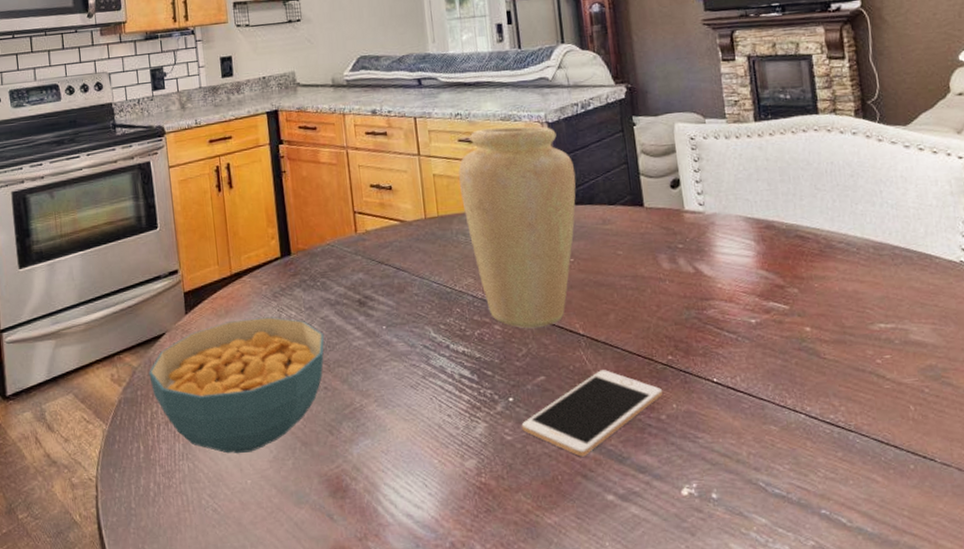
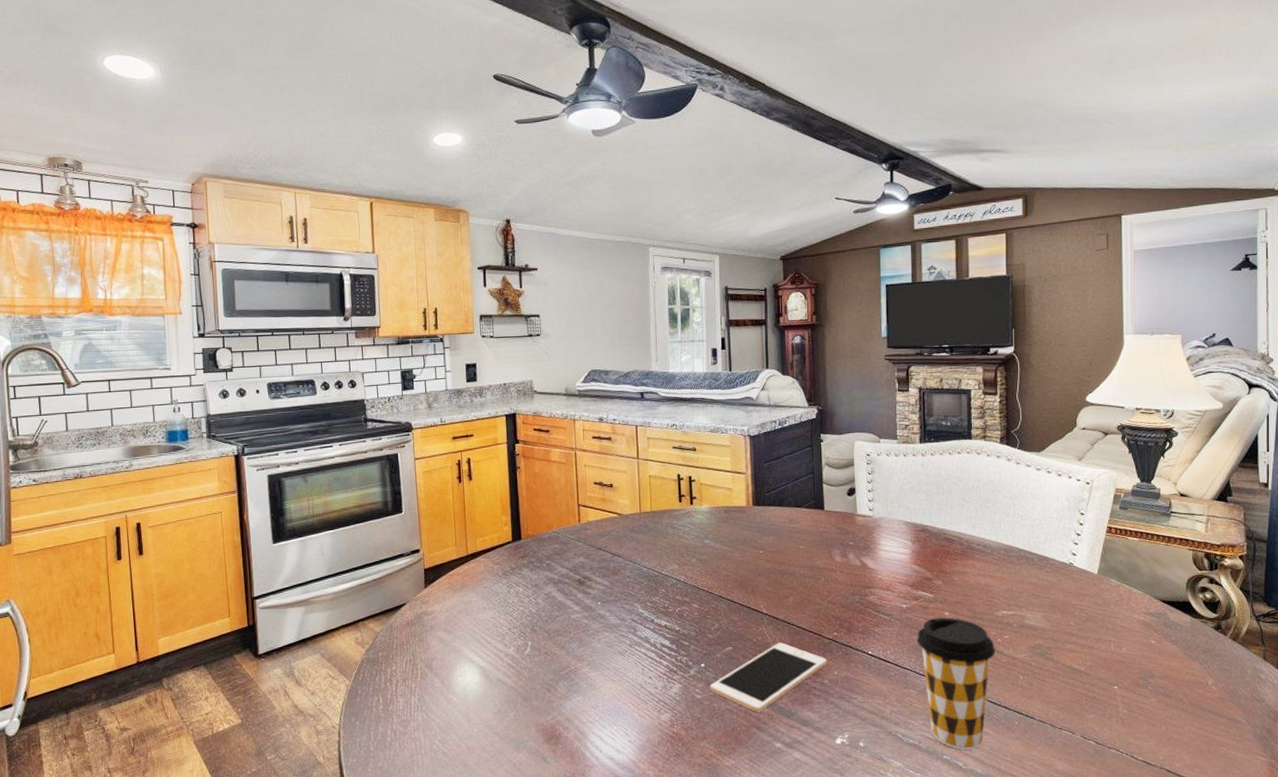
cereal bowl: present [149,317,325,454] -> none [390,592,547,707]
vase: present [458,126,576,329] -> none [671,438,770,608]
coffee cup: none [772,333,875,502] -> present [916,617,995,750]

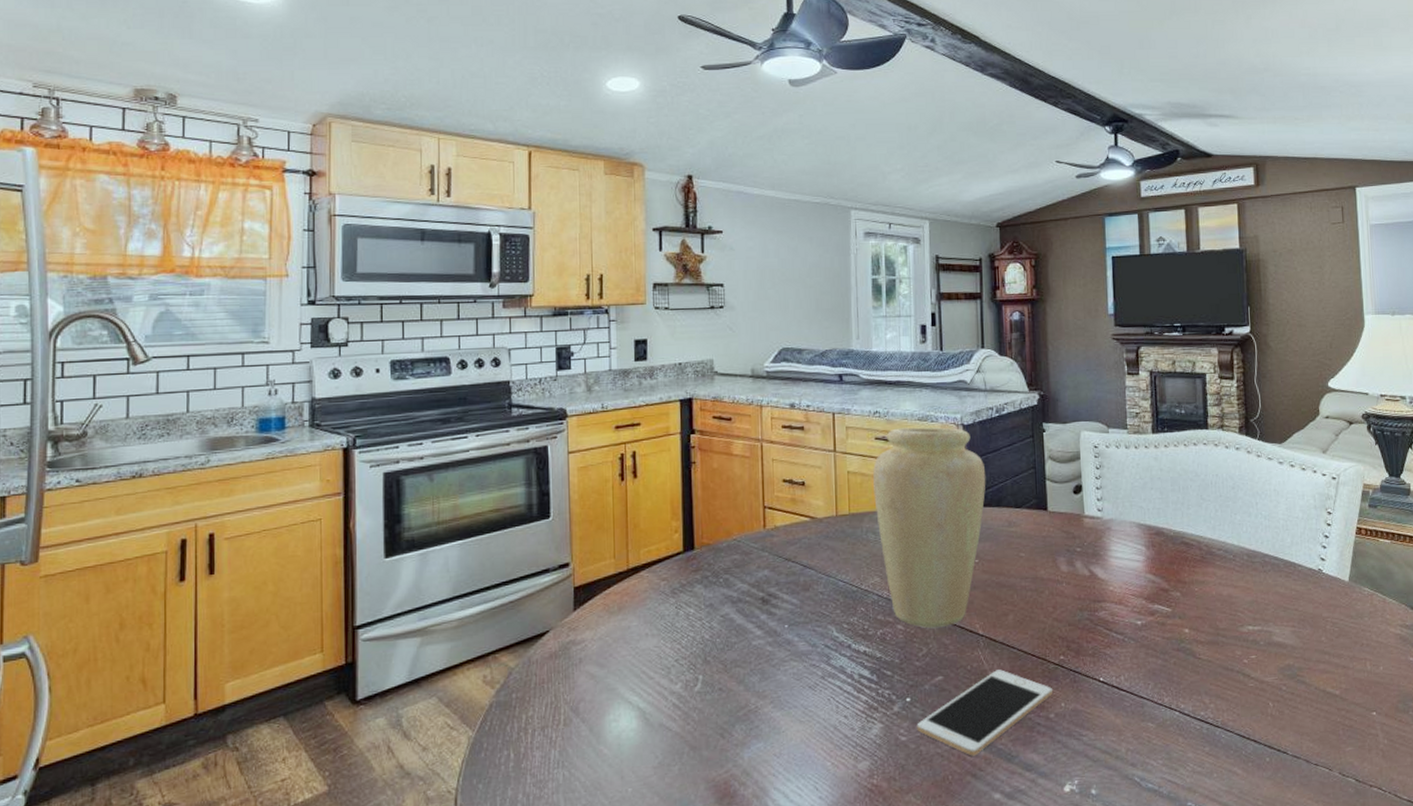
vase: none [671,438,770,608] -> present [873,427,986,628]
coffee cup: present [916,617,995,750] -> none [1153,635,1241,794]

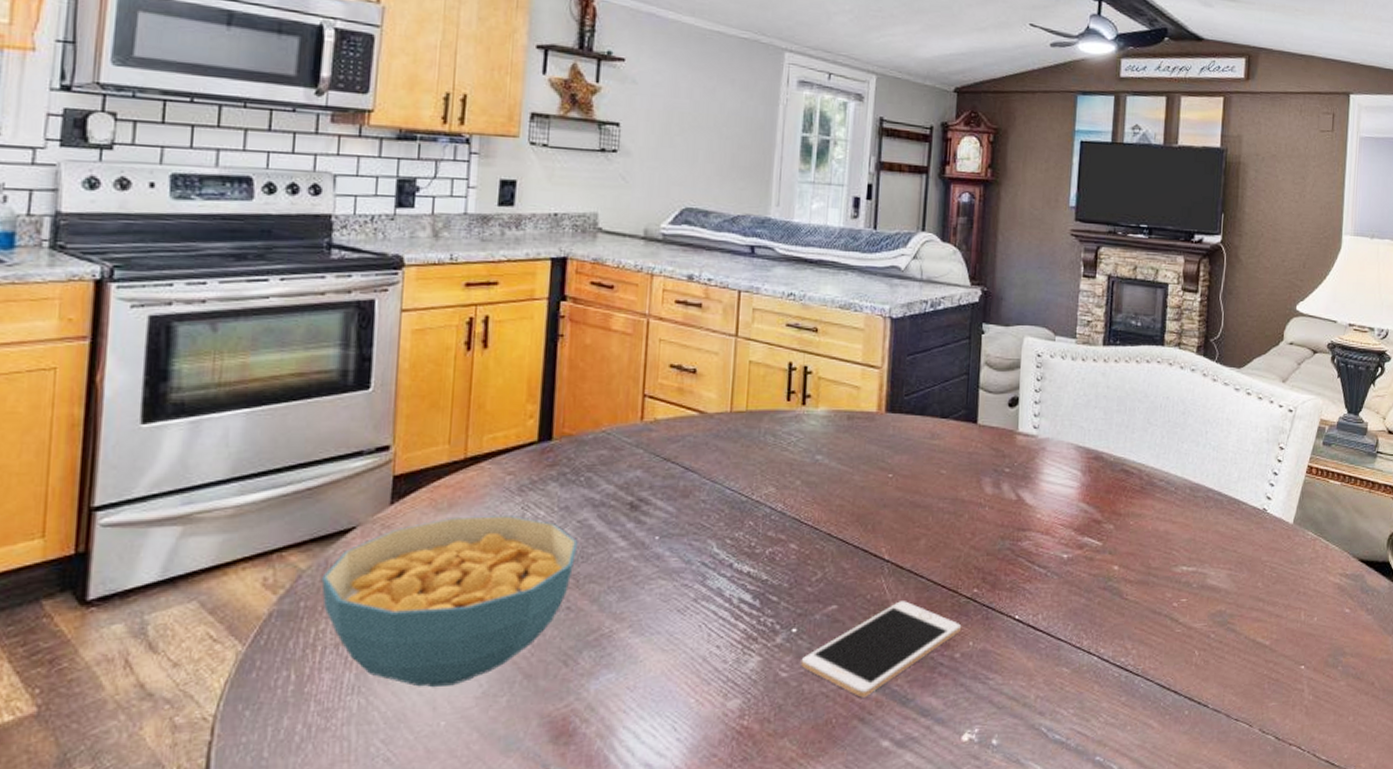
cereal bowl: none [527,614,723,761] -> present [321,516,578,688]
vase: present [873,427,986,628] -> none [778,315,912,550]

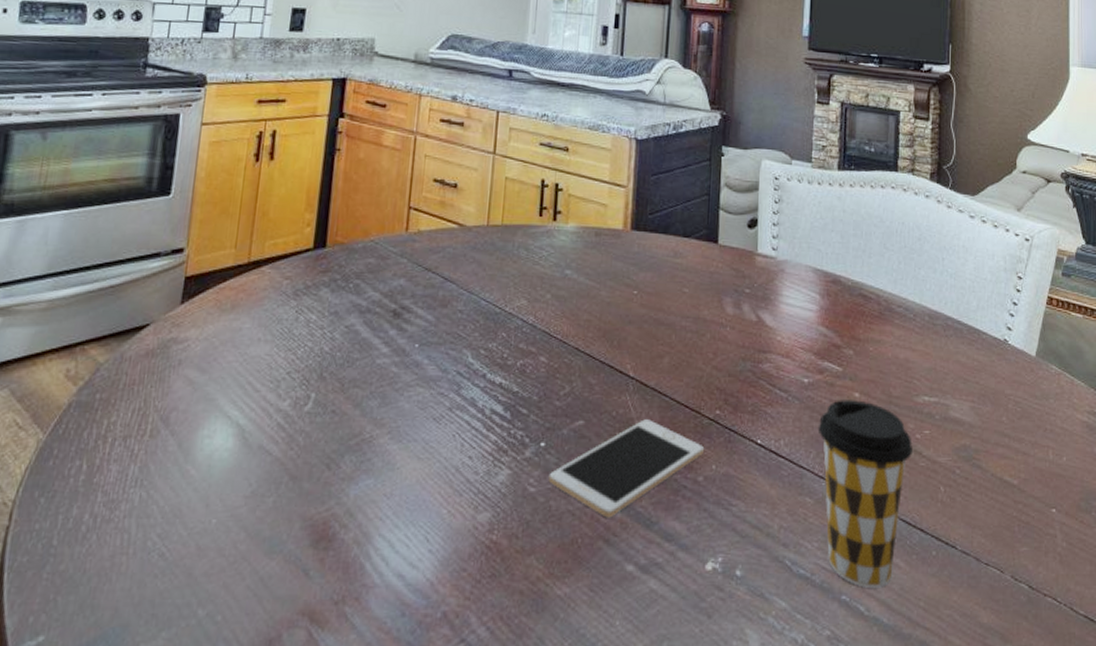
cereal bowl: present [321,516,578,688] -> none [116,317,345,485]
coffee cup: none [1076,573,1169,748] -> present [818,400,912,588]

